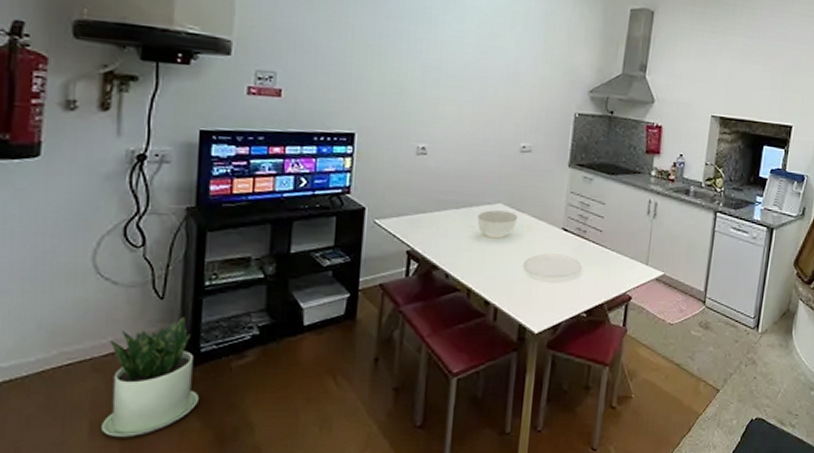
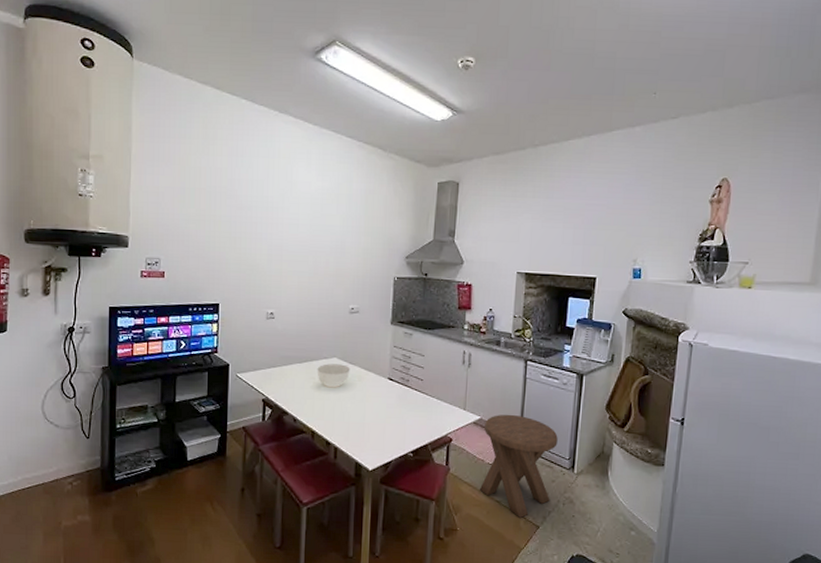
planter: present [102,317,198,438] -> none [51,453,115,546]
plate: present [523,253,582,280] -> none [356,400,407,423]
music stool: none [659,269,744,381] -> present [480,414,558,518]

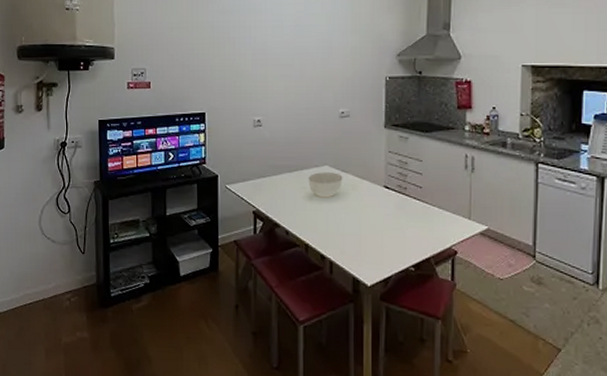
music stool: present [480,414,558,518] -> none [491,223,578,339]

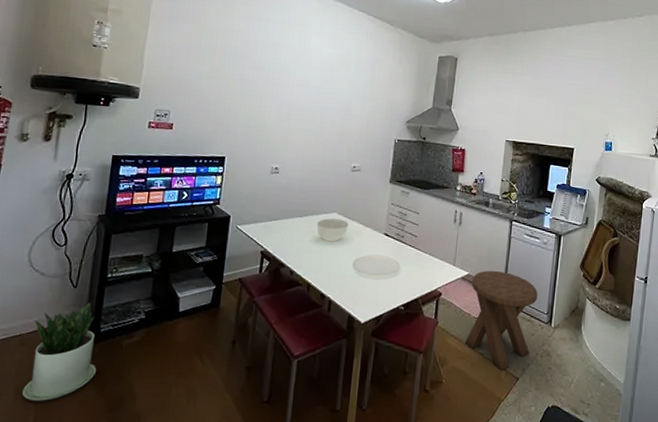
planter: none [53,268,112,363] -> present [22,303,96,402]
plate: none [352,210,406,235] -> present [352,254,400,277]
music stool: none [491,223,578,339] -> present [465,270,538,370]

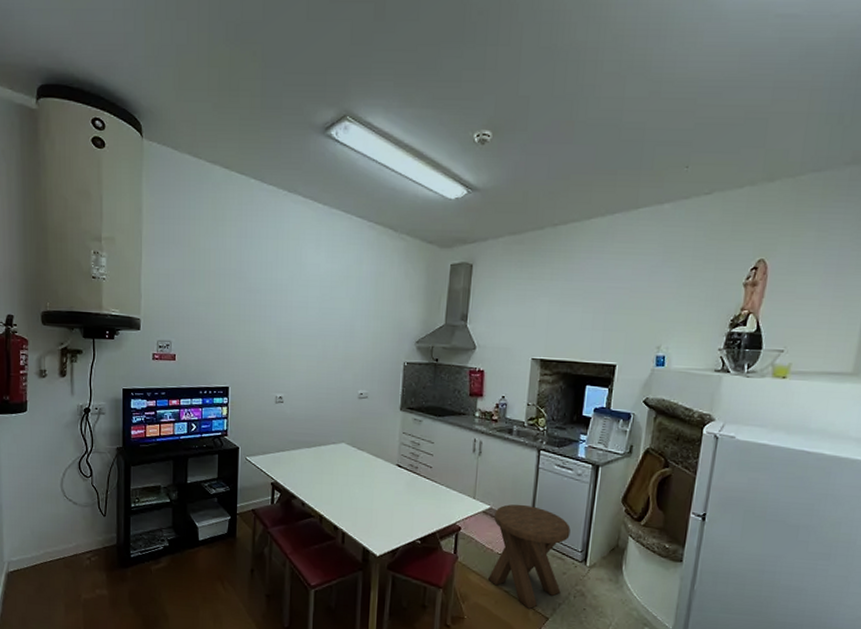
planter: present [22,303,96,402] -> none [72,530,131,618]
bowl: present [316,218,349,242] -> none [325,449,359,474]
plate: present [352,254,400,277] -> none [364,486,415,510]

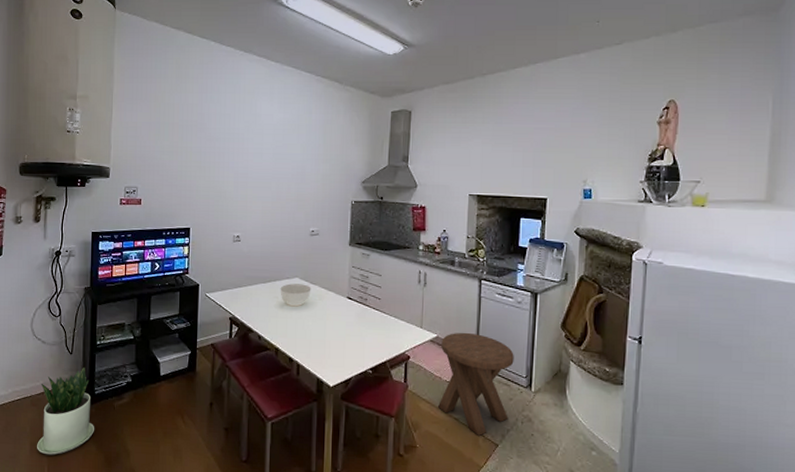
planter: none [72,530,131,618] -> present [37,368,94,456]
bowl: none [325,449,359,474] -> present [280,283,311,307]

